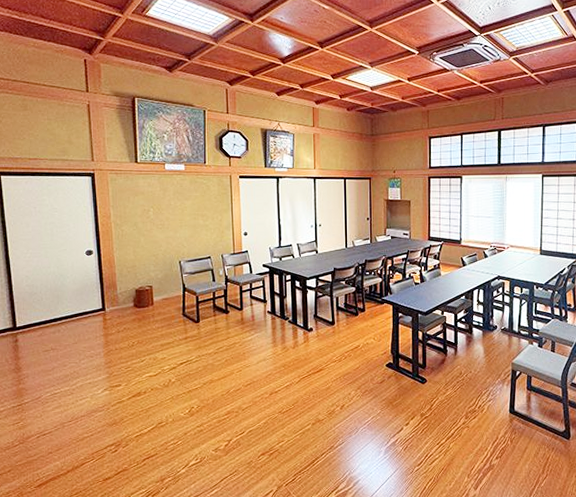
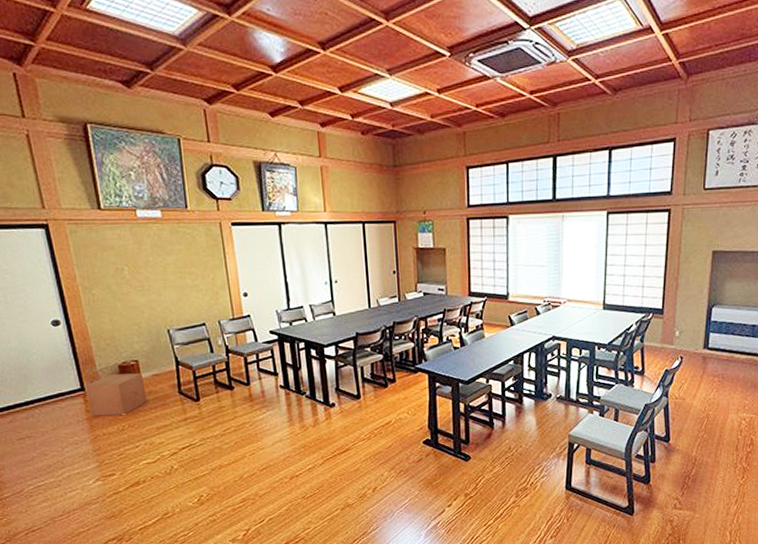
cardboard box: none [106,296,156,333] -> present [85,373,148,417]

